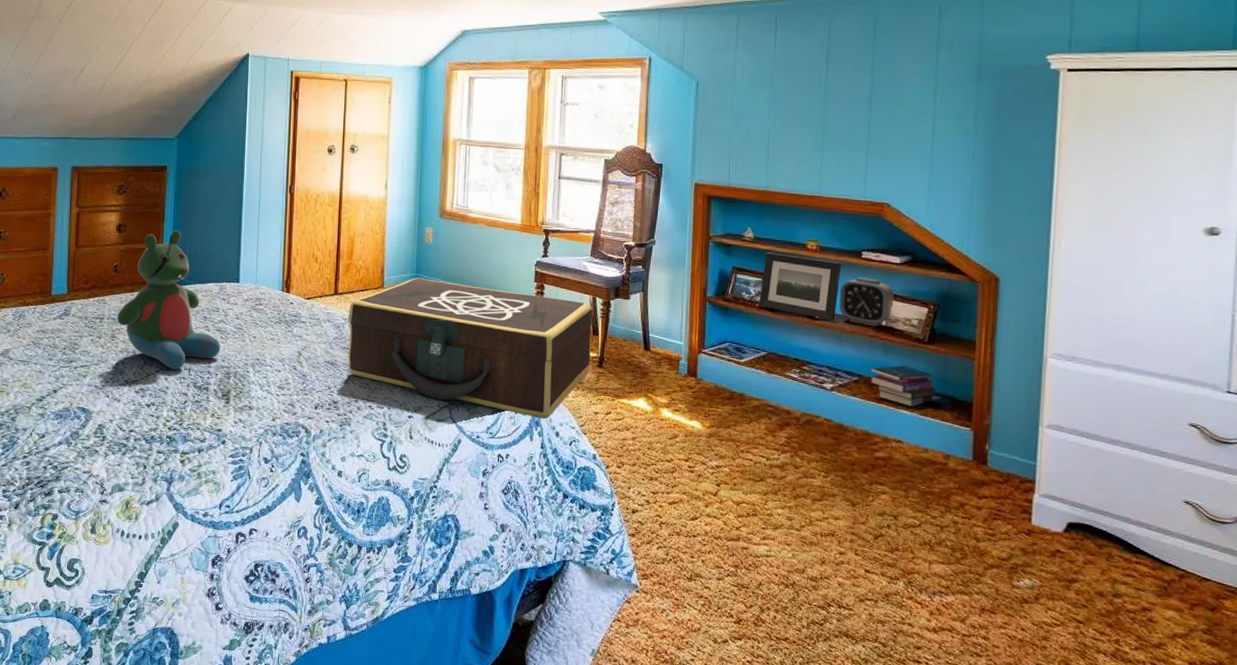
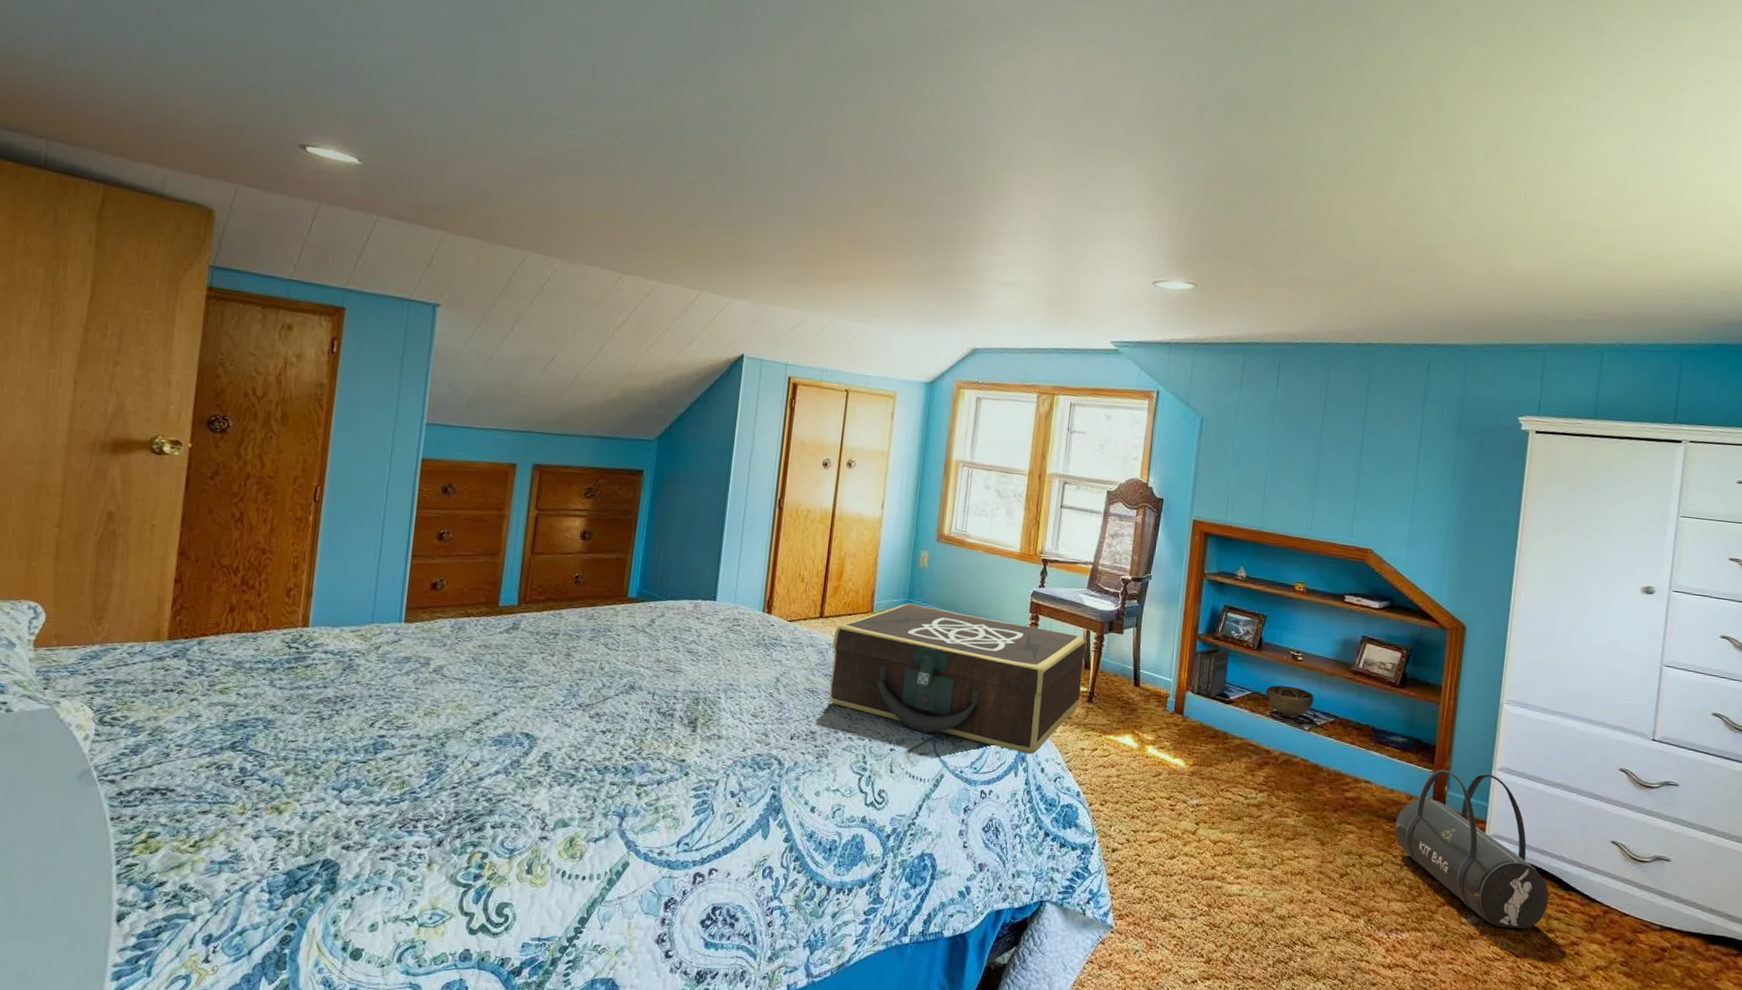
stuffed animal: present [117,231,221,370] -> none [574,541,691,694]
books: none [701,309,741,359] -> present [1189,647,1230,697]
picture frame: present [759,252,842,321] -> none [1246,592,1326,662]
decorative bowl: none [782,345,835,377] -> present [1265,685,1314,717]
alarm clock: present [839,276,894,327] -> none [1321,619,1372,670]
books: present [871,365,936,407] -> none [1346,707,1404,748]
duffel bag: none [931,427,1113,593] -> present [1394,769,1549,929]

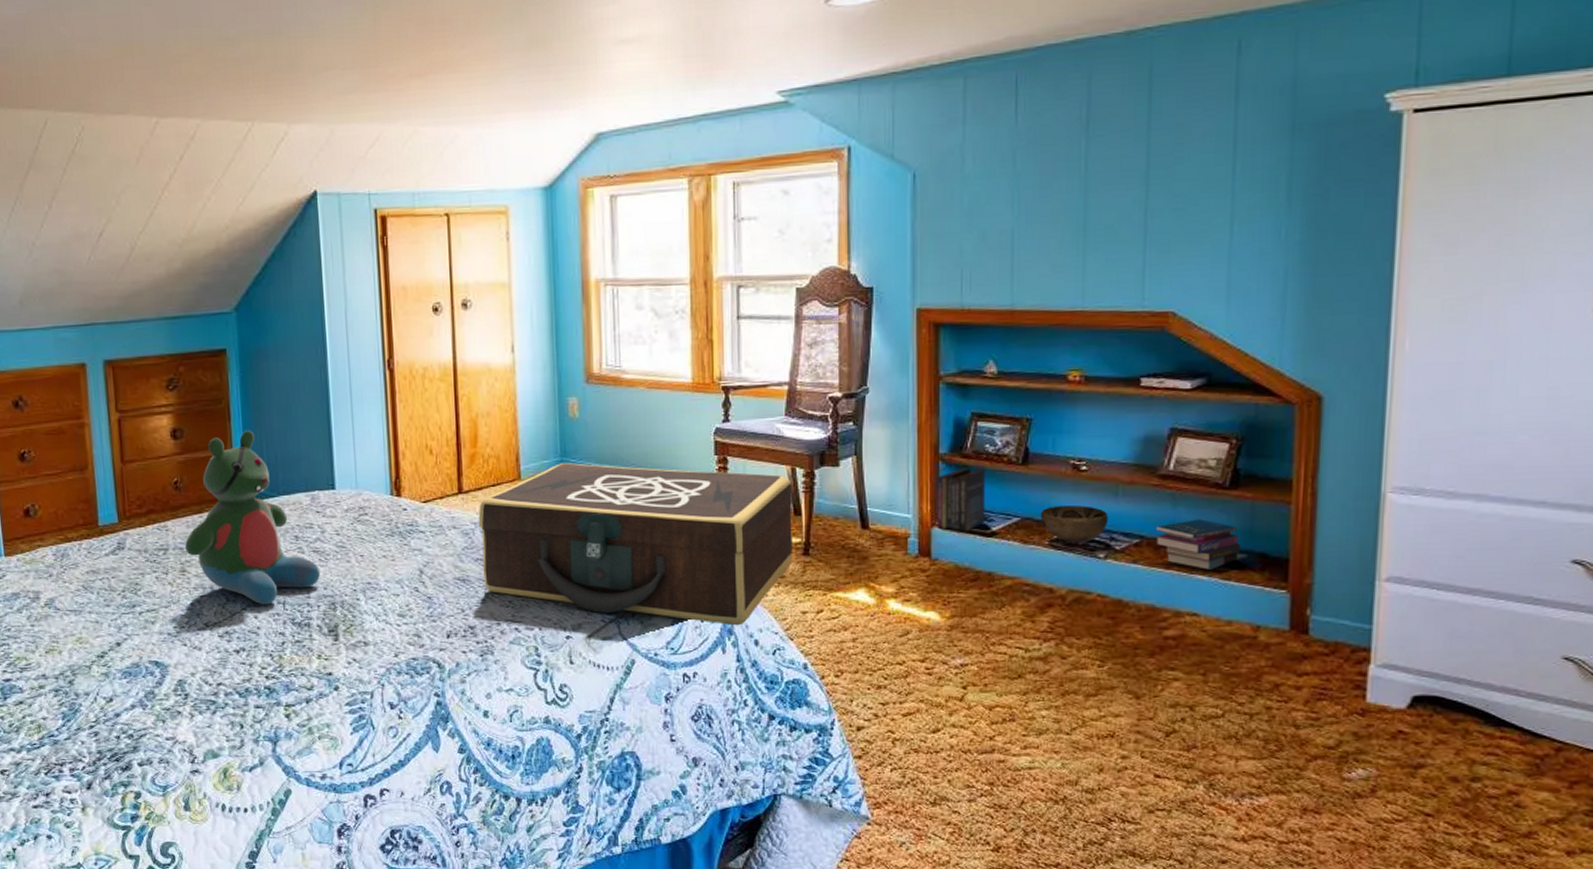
stuffed animal: none [574,541,691,694] -> present [185,431,321,605]
books: none [1346,707,1404,748] -> present [1156,519,1241,570]
duffel bag: present [1394,769,1549,929] -> none [1237,586,1471,779]

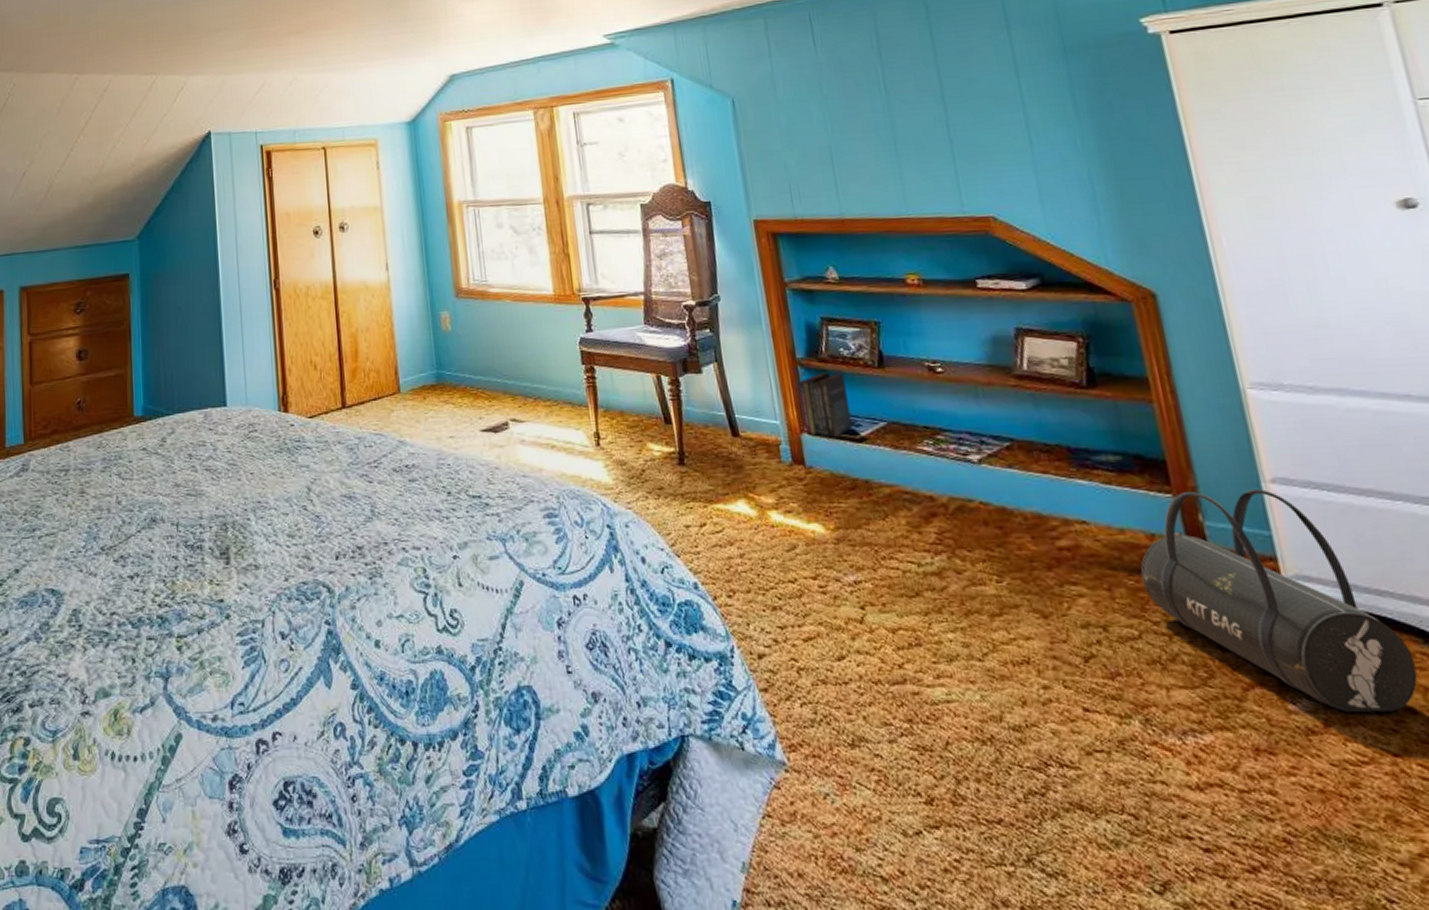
stuffed animal: present [185,431,321,605] -> none [85,350,213,527]
suitcase: present [478,462,794,626] -> none [361,374,669,542]
decorative bowl: present [1040,505,1109,543] -> none [905,407,975,448]
books: present [1156,519,1241,570] -> none [1024,420,1115,474]
duffel bag: none [1237,586,1471,779] -> present [1140,488,1418,712]

